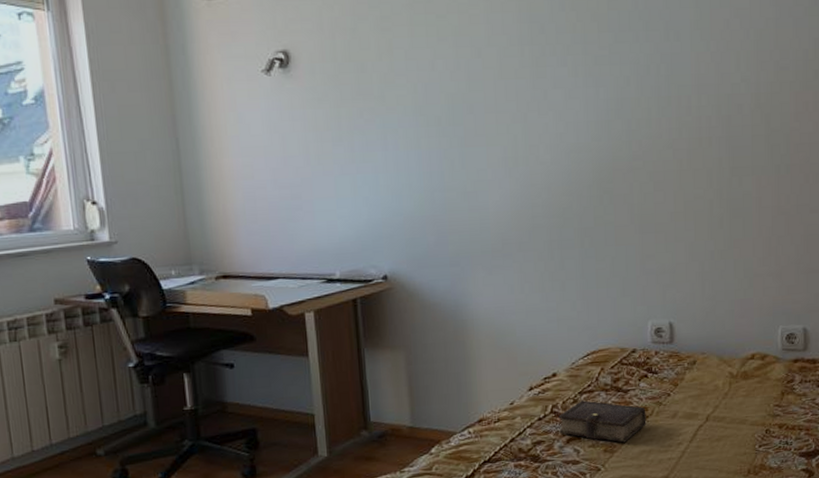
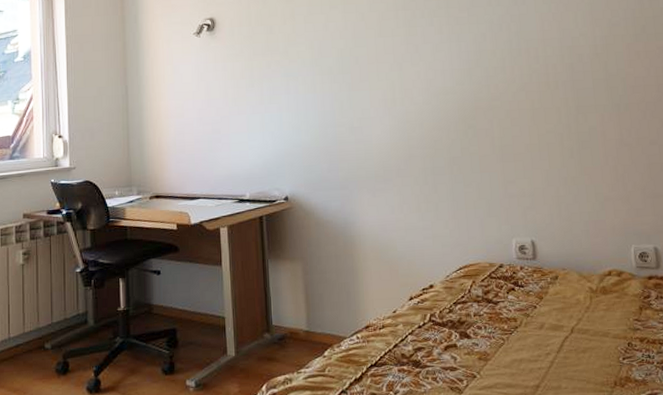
book: present [558,400,647,443] -> none [436,310,516,352]

